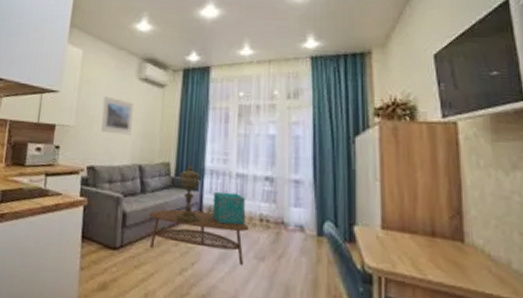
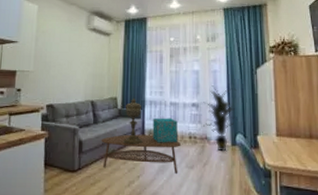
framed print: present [101,96,134,135] -> none [57,45,85,77]
indoor plant: none [274,155,326,243] -> present [199,85,237,152]

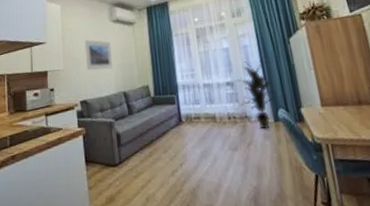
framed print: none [57,45,85,77] -> present [84,40,113,71]
coffee table: present [101,134,181,173] -> none [138,119,221,158]
decorative urn: present [122,98,143,144] -> none [159,84,181,132]
decorative cube: present [152,118,179,143] -> none [188,100,218,128]

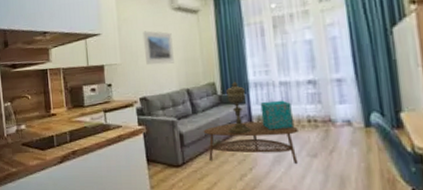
coffee table: none [138,119,221,158] -> present [203,121,298,164]
decorative urn: none [159,84,181,132] -> present [226,81,251,134]
decorative cube: none [188,100,218,128] -> present [260,100,295,130]
indoor plant: present [233,61,276,129] -> none [316,56,370,135]

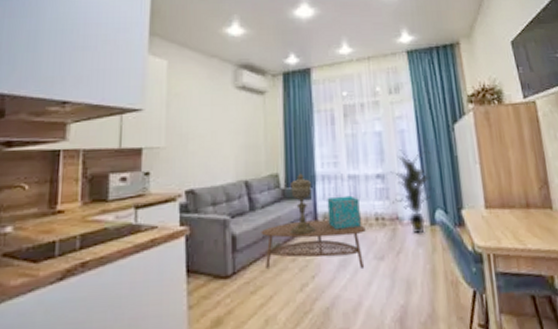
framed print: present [142,31,174,65] -> none [197,110,234,151]
indoor plant: none [316,56,370,135] -> present [384,149,435,234]

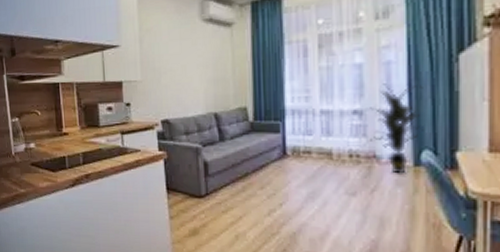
coffee table: present [261,219,366,268] -> none [230,153,337,201]
decorative urn: present [289,173,316,235] -> none [258,107,284,165]
decorative cube: present [327,195,362,230] -> none [297,131,334,164]

